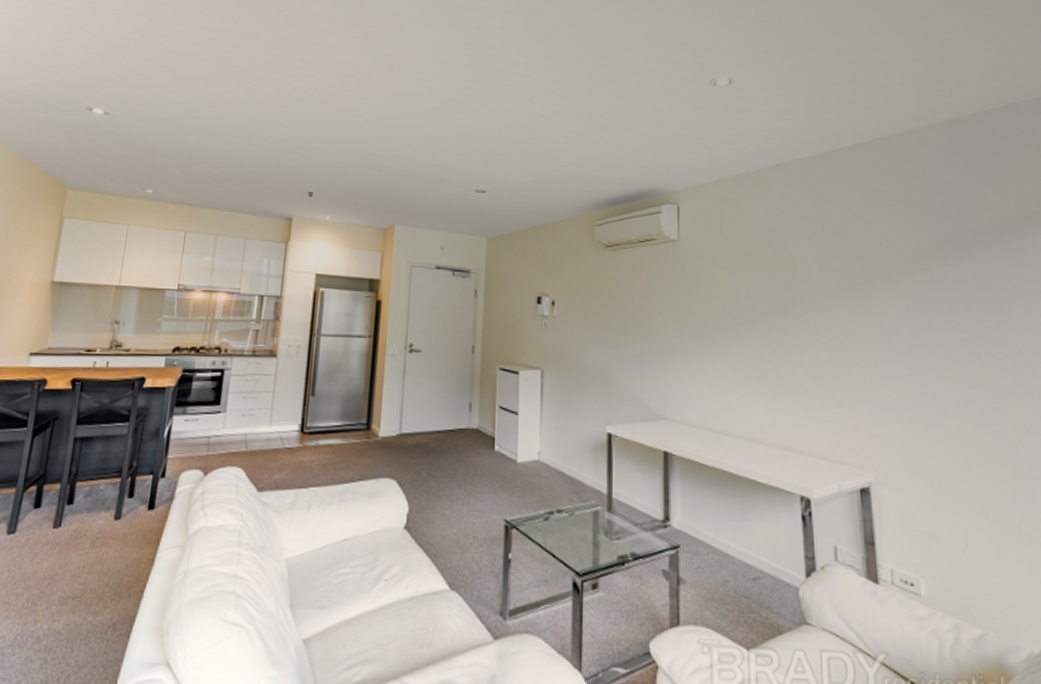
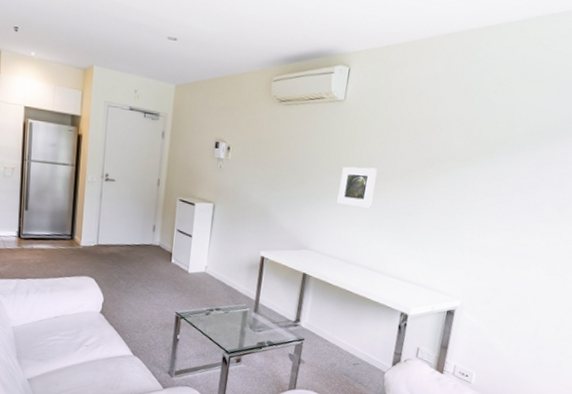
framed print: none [690,312,733,361] -> present [337,166,378,208]

